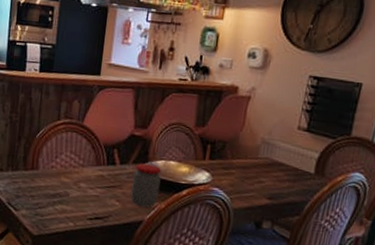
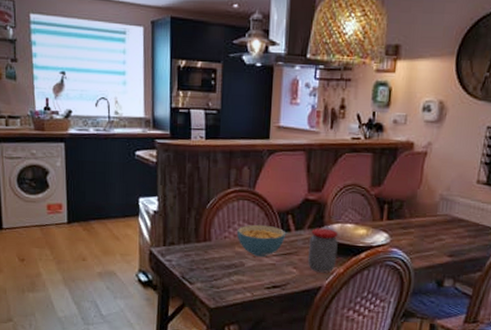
cereal bowl: none [63,156,112,189] -> present [236,224,287,258]

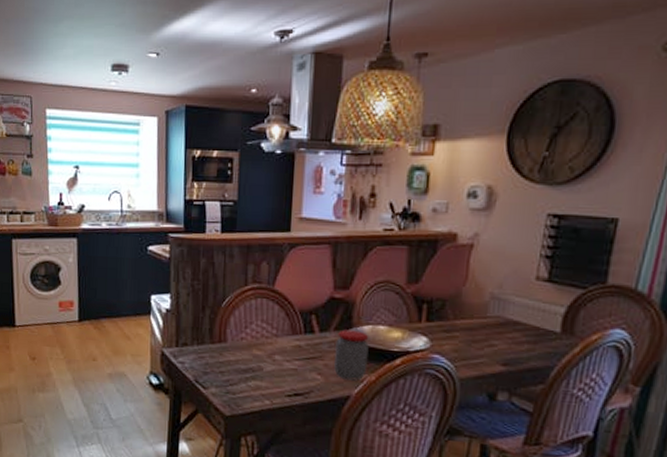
cereal bowl: present [236,224,287,258] -> none [254,325,310,362]

